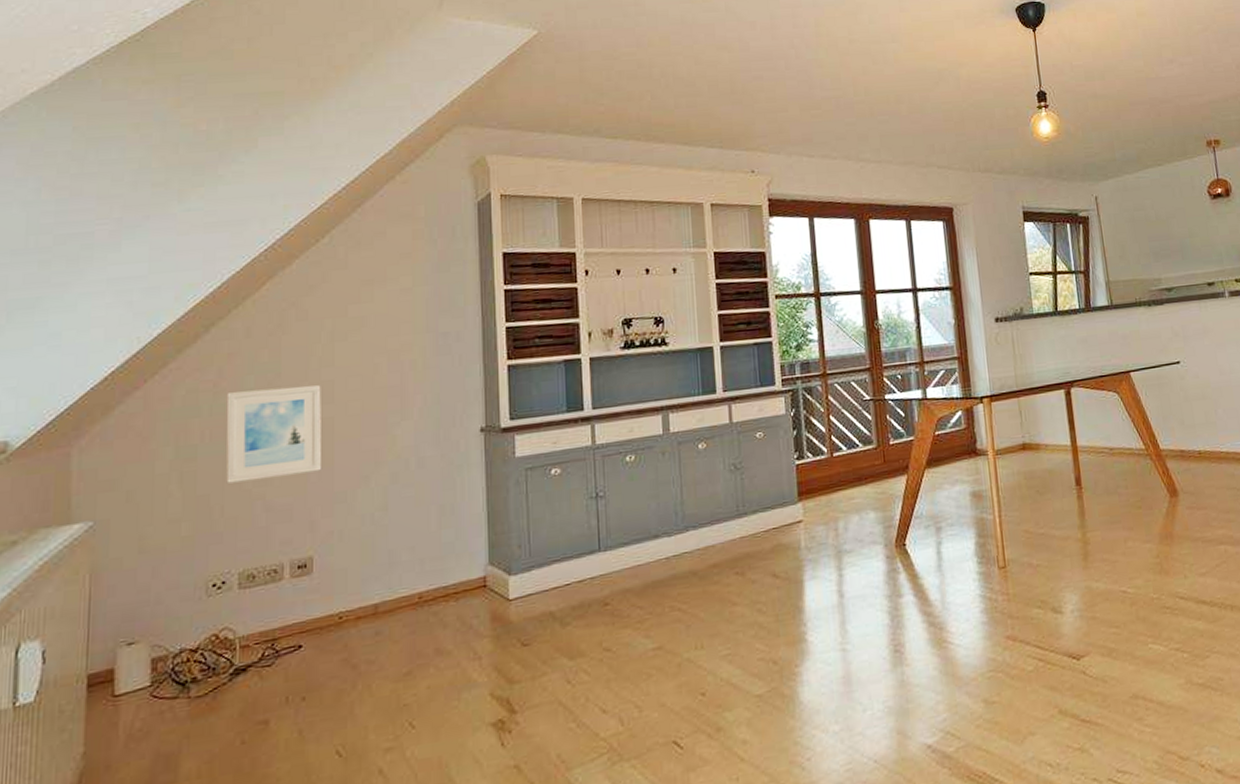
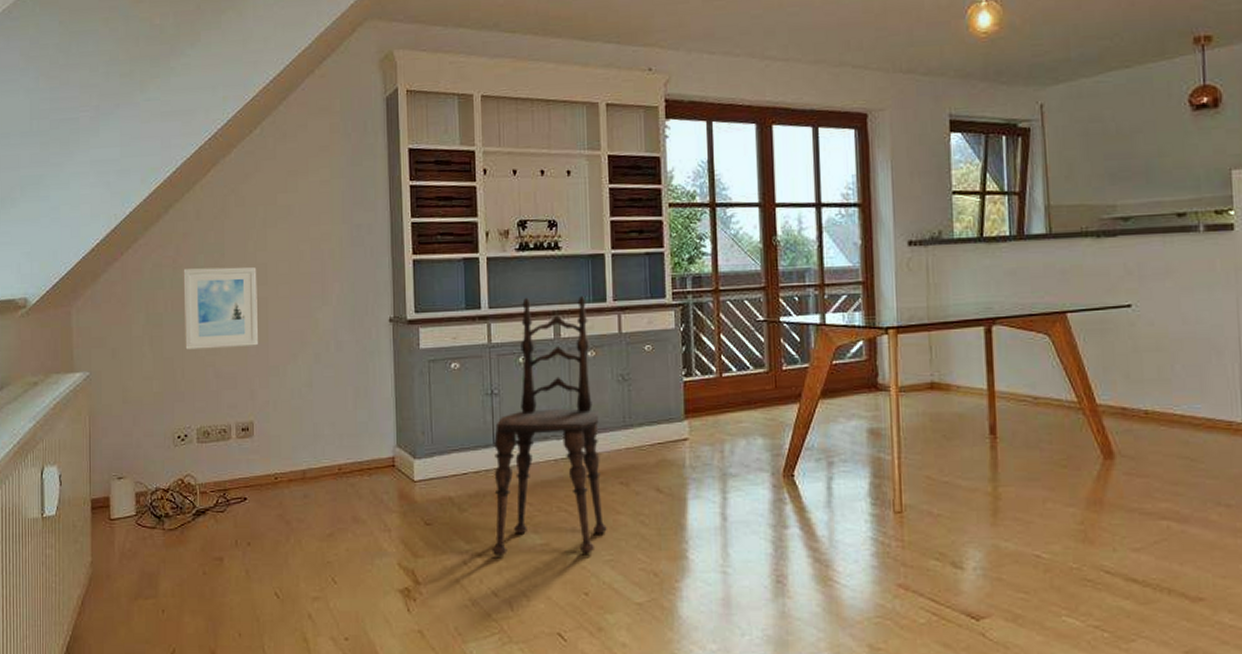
dining chair: none [598,389,723,668] -> present [492,296,607,556]

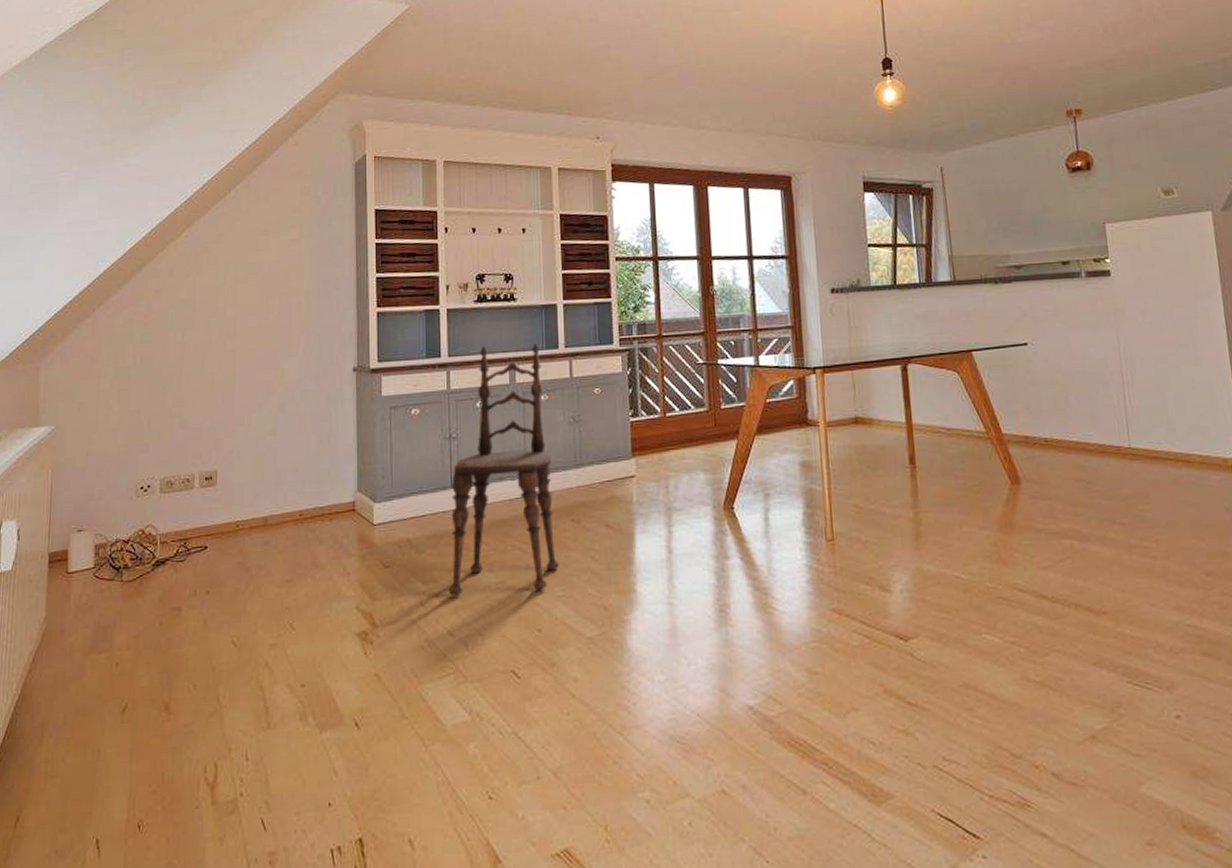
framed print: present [183,266,258,350] -> none [152,321,226,402]

